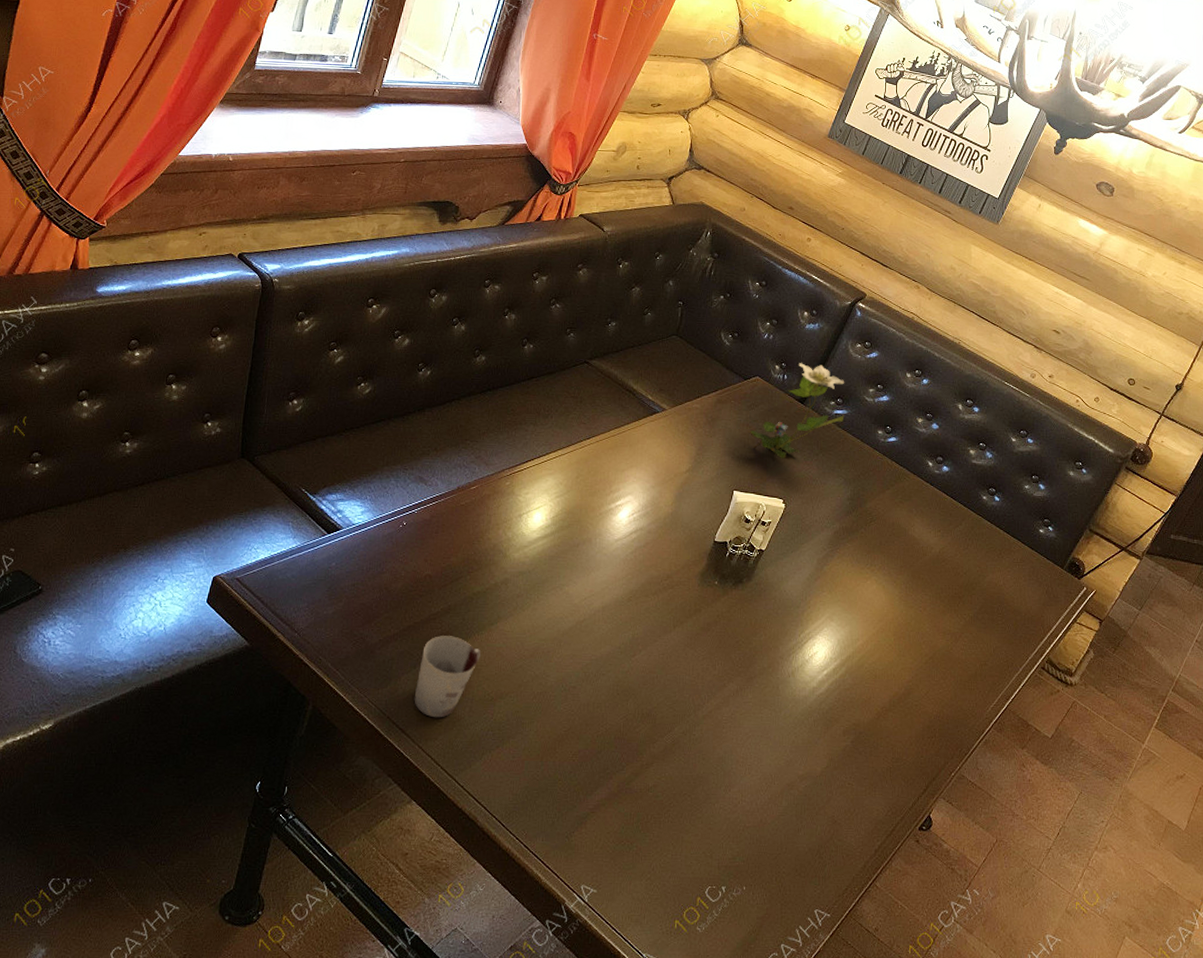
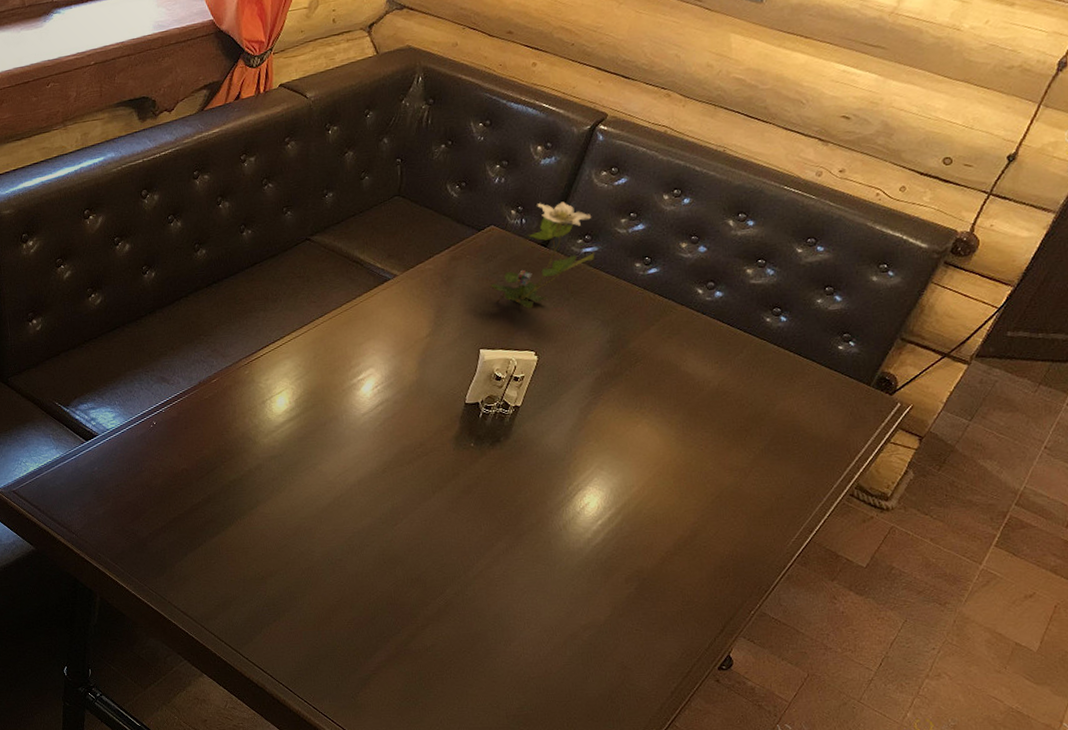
cup: present [414,636,481,718] -> none [189,523,246,599]

